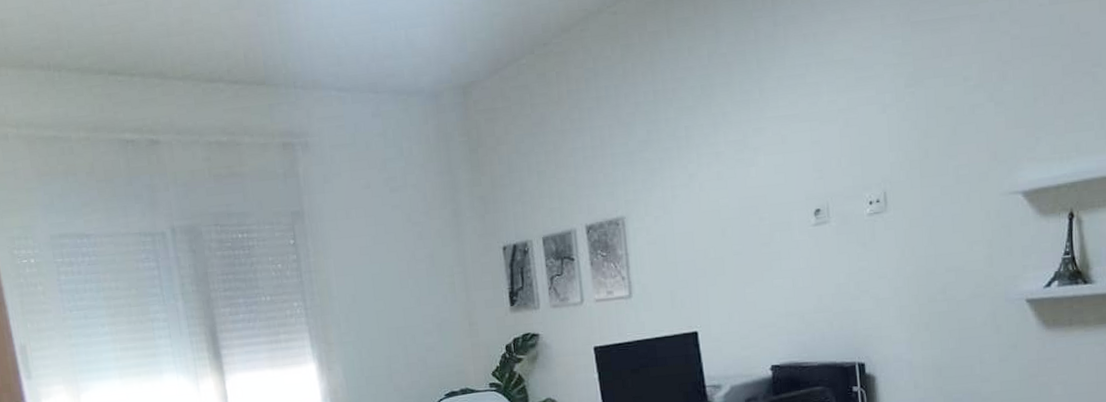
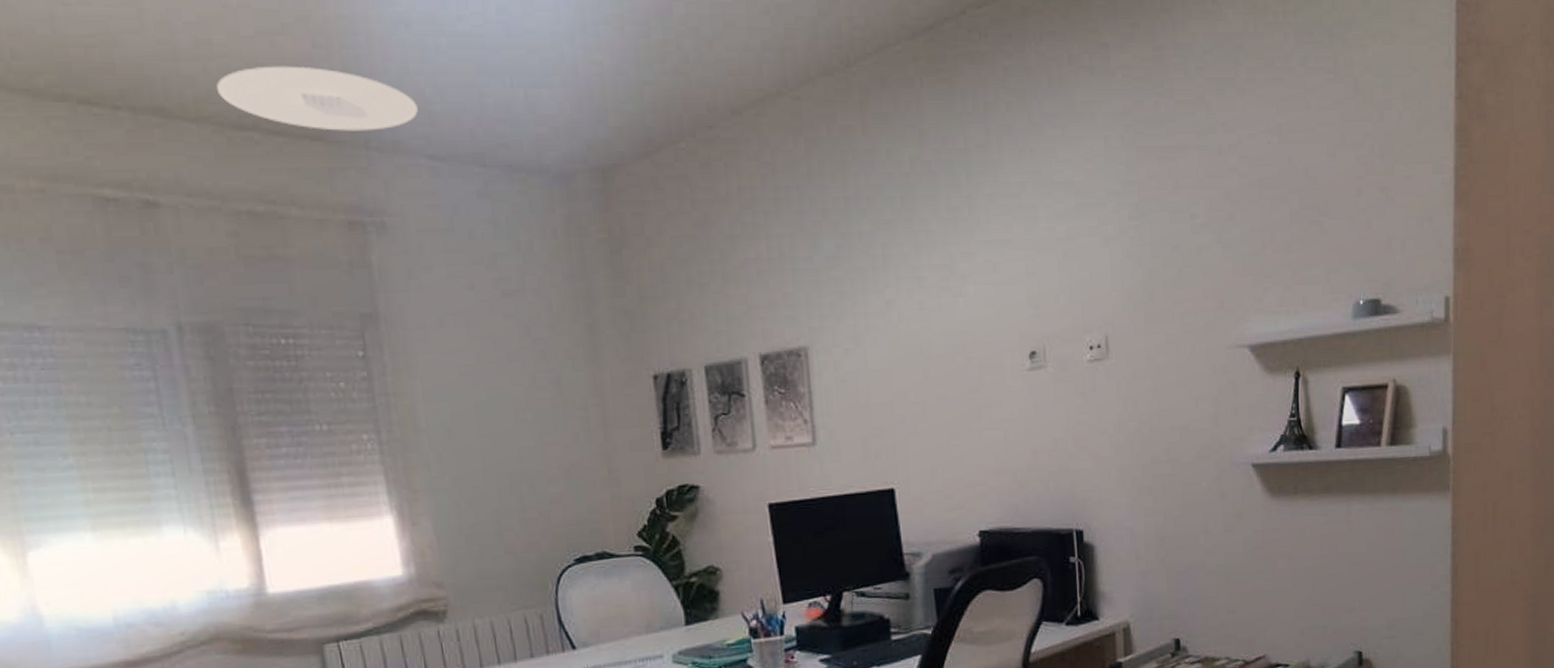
ceiling light: none [195,30,330,77] -> present [215,66,418,131]

